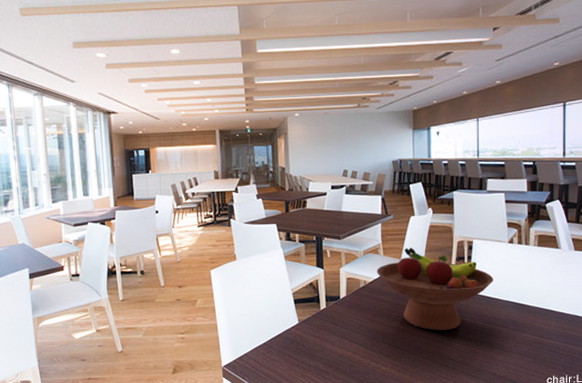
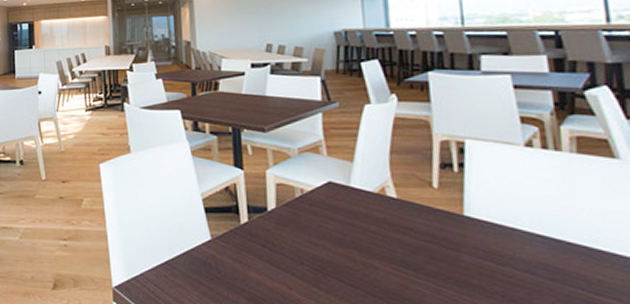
fruit bowl: present [377,248,494,331] -> none [318,147,505,270]

